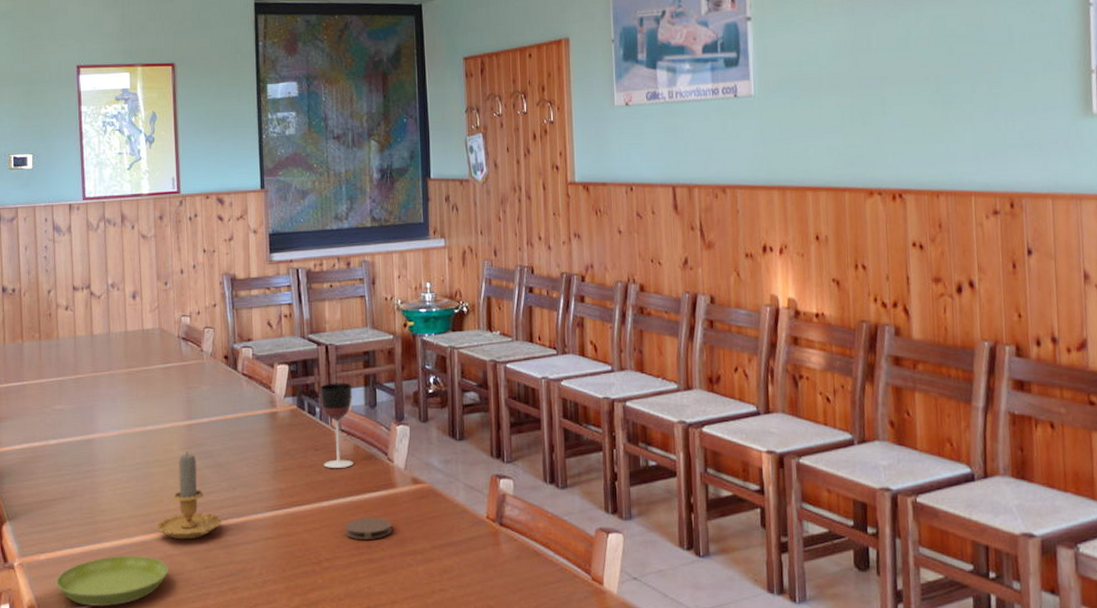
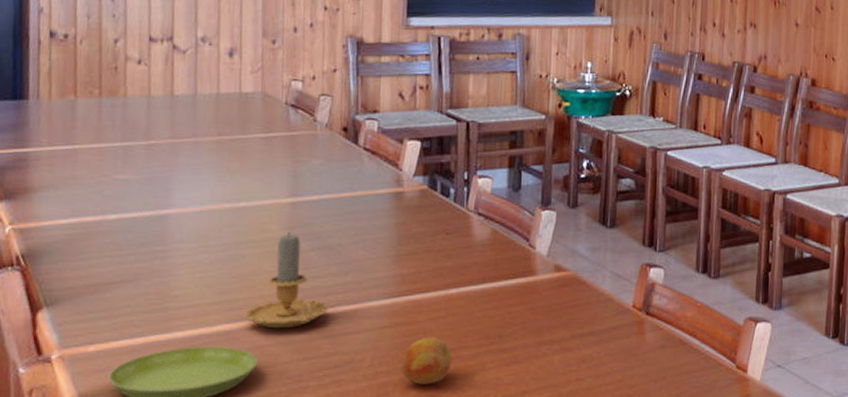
fruit: none [285,547,329,593] -> present [401,337,452,385]
wineglass: present [320,382,354,468] -> none [455,163,495,253]
coaster: present [345,518,392,539] -> none [474,306,529,328]

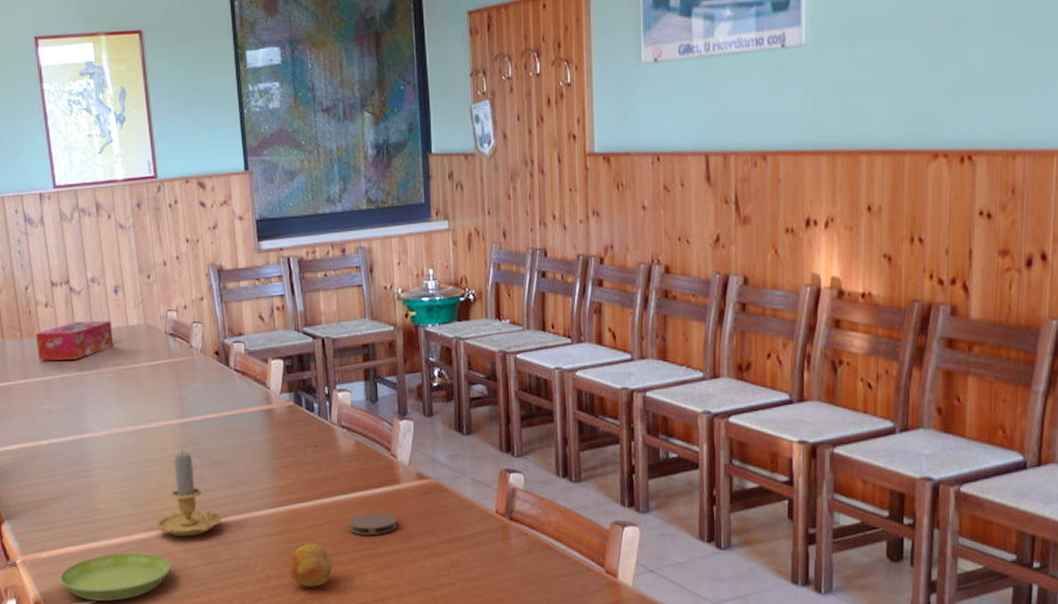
tissue box: none [119,82,221,126] -> present [36,320,114,361]
coaster: none [474,306,529,328] -> present [348,514,397,535]

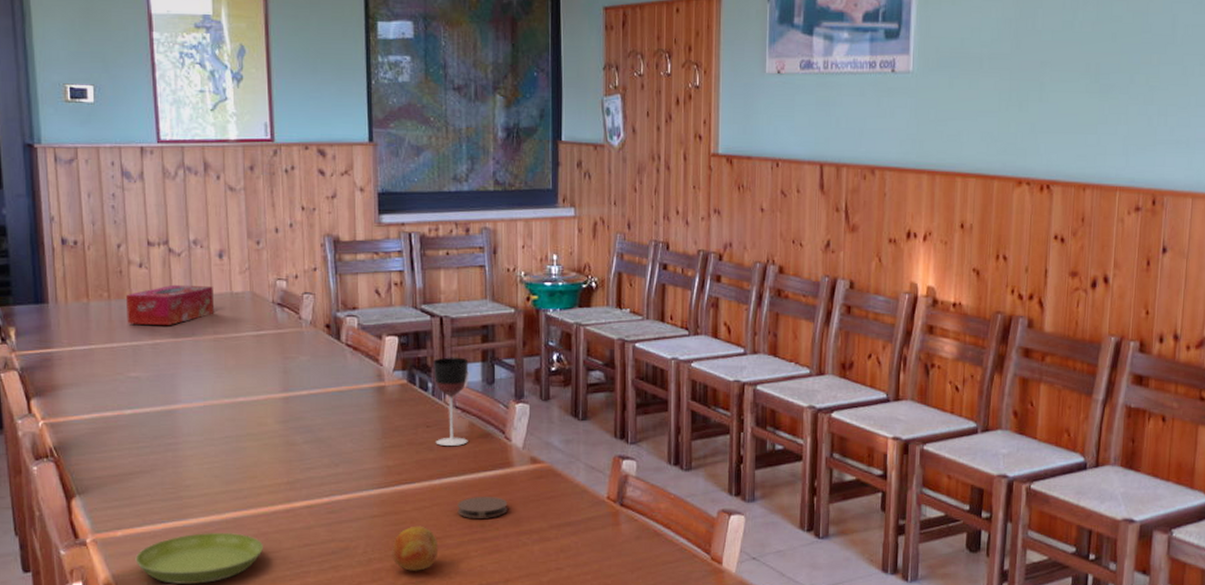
candle: present [156,450,222,537] -> none [249,426,322,517]
wineglass: none [318,377,355,465] -> present [433,357,469,446]

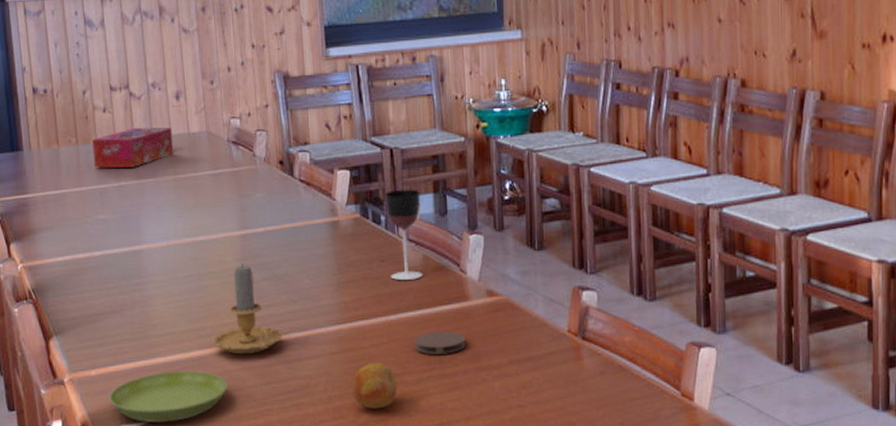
candle: none [249,426,322,517] -> present [213,263,282,355]

